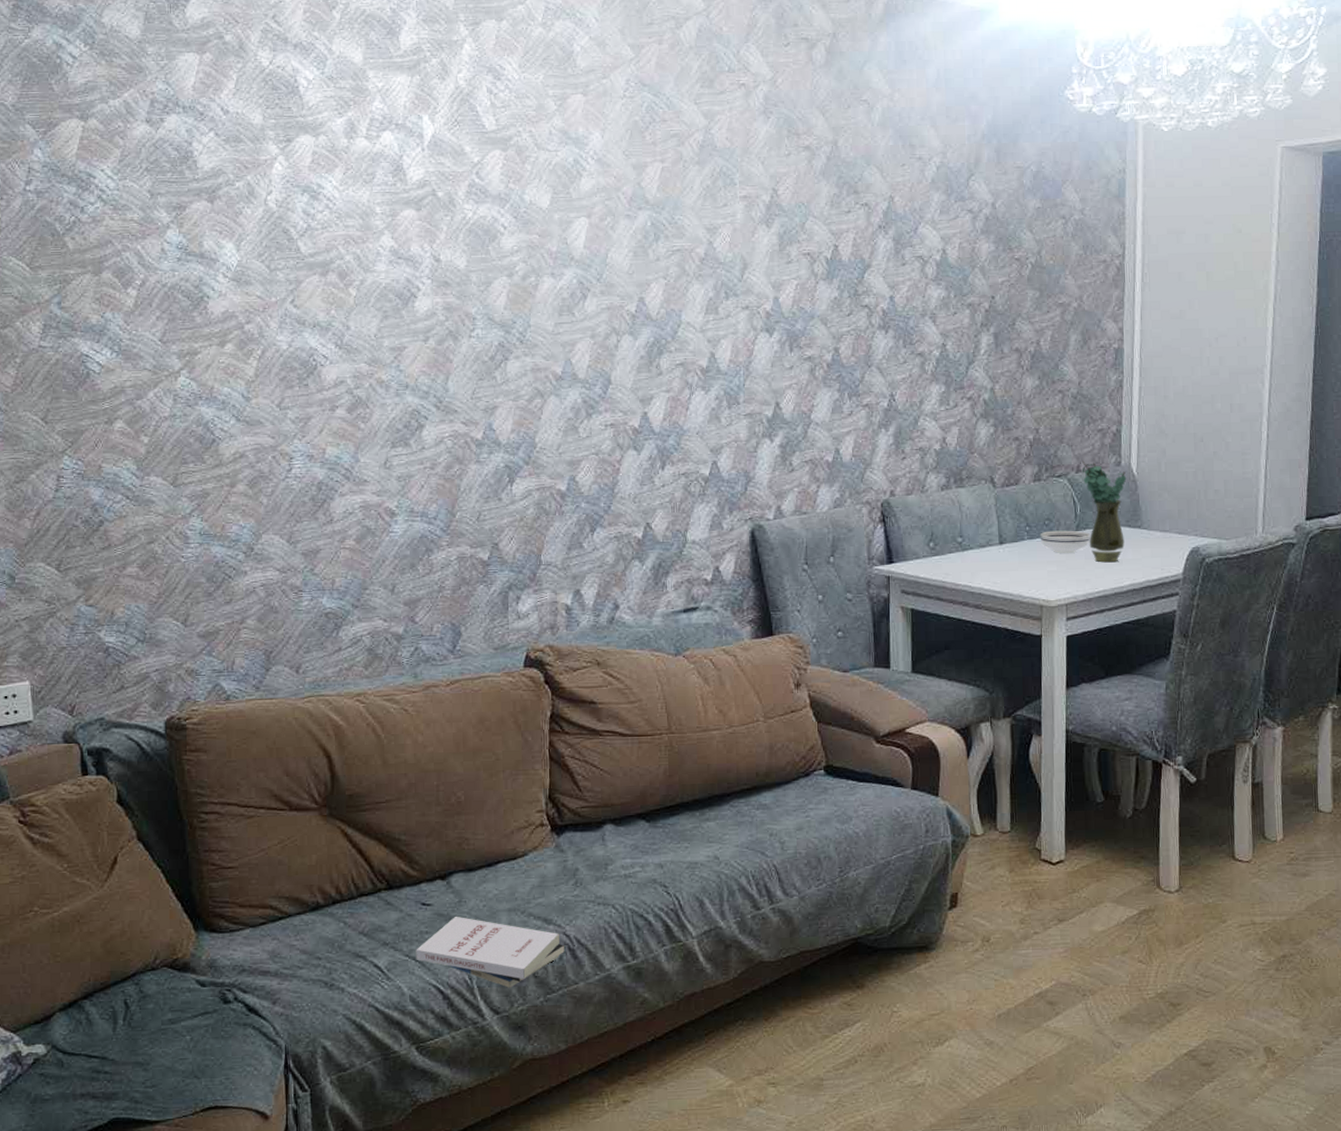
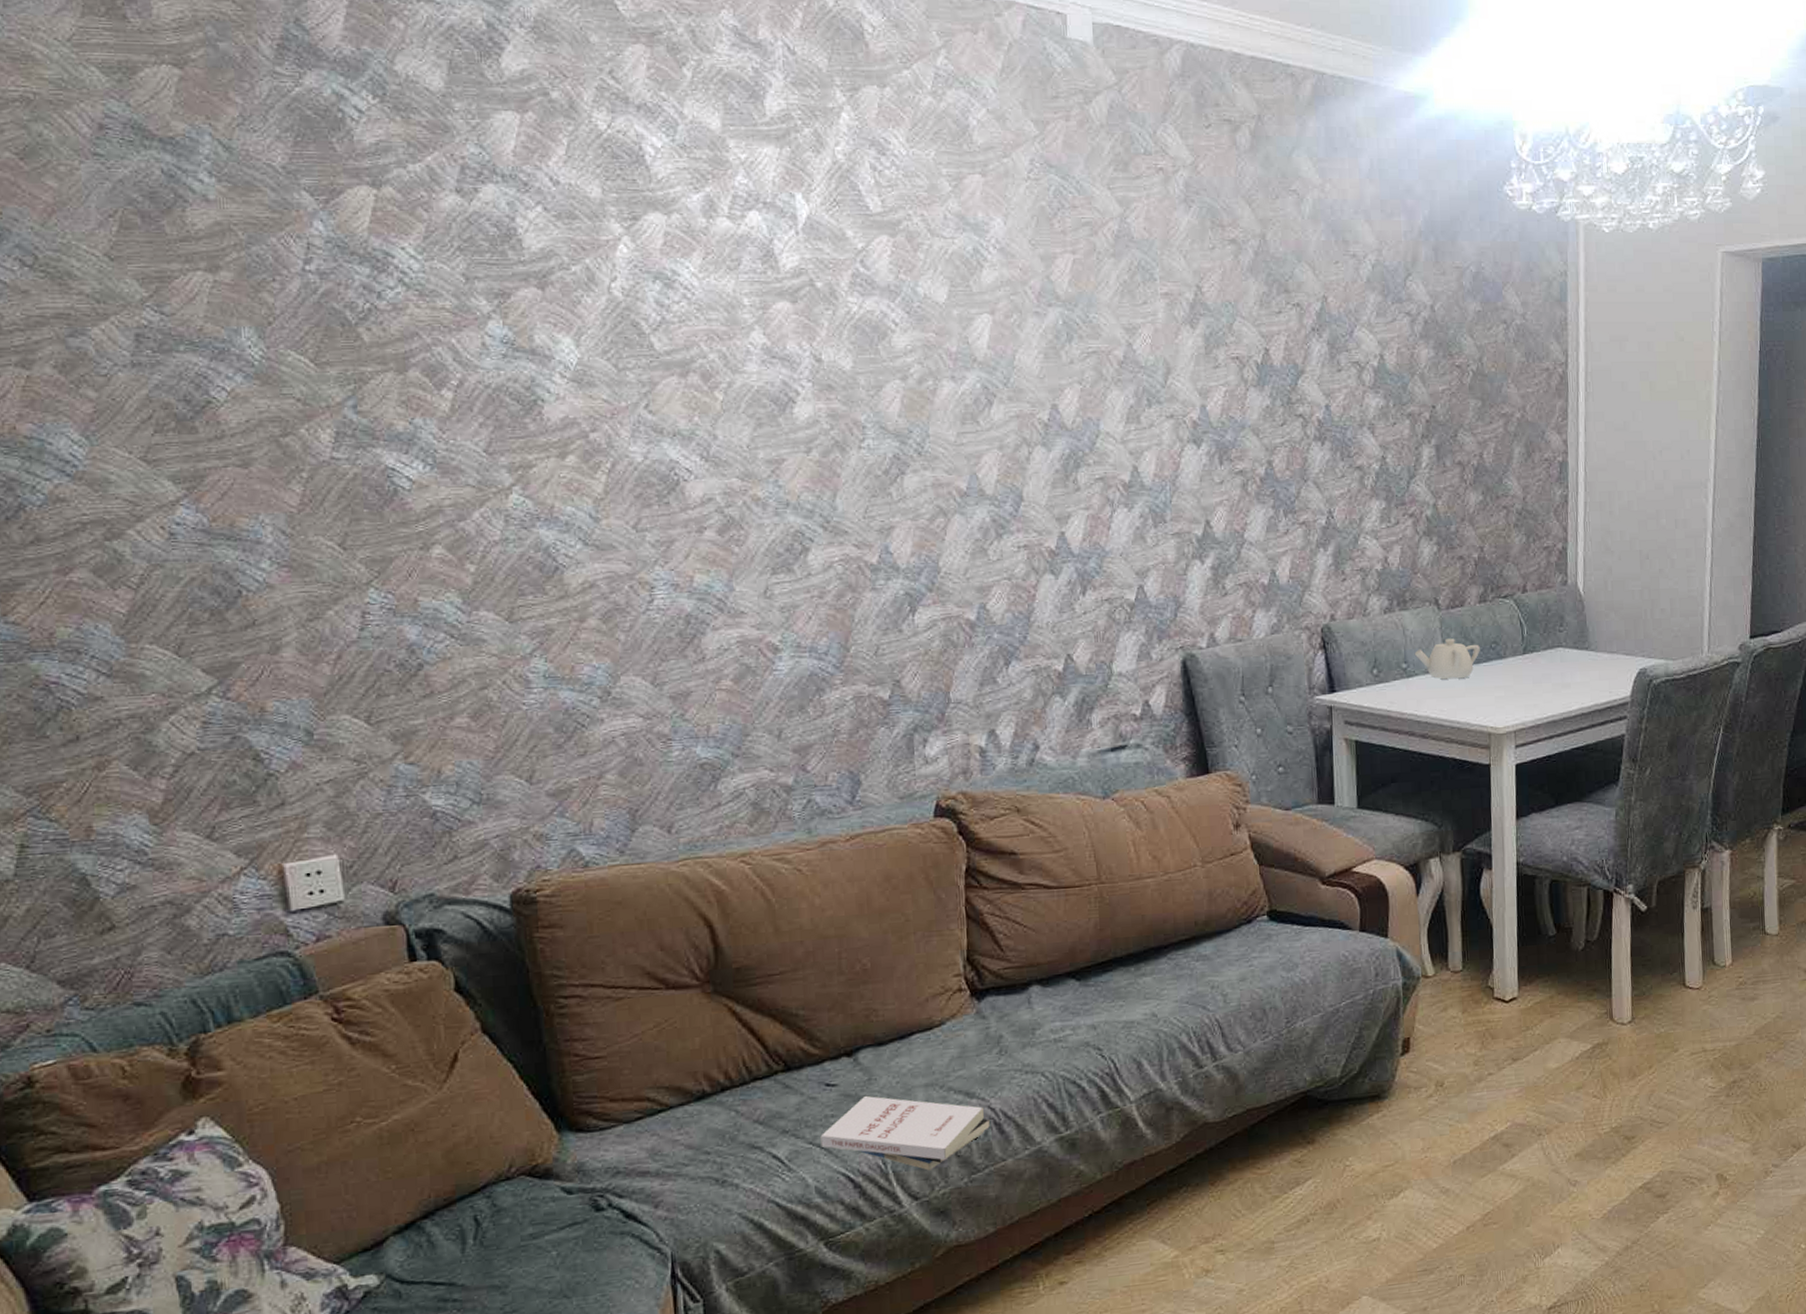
teapot: none [969,515,1034,554] -> present [1414,638,1480,680]
bowl: present [1040,530,1091,553] -> none [1487,653,1539,678]
vase: present [1081,460,1127,563] -> none [1528,580,1574,687]

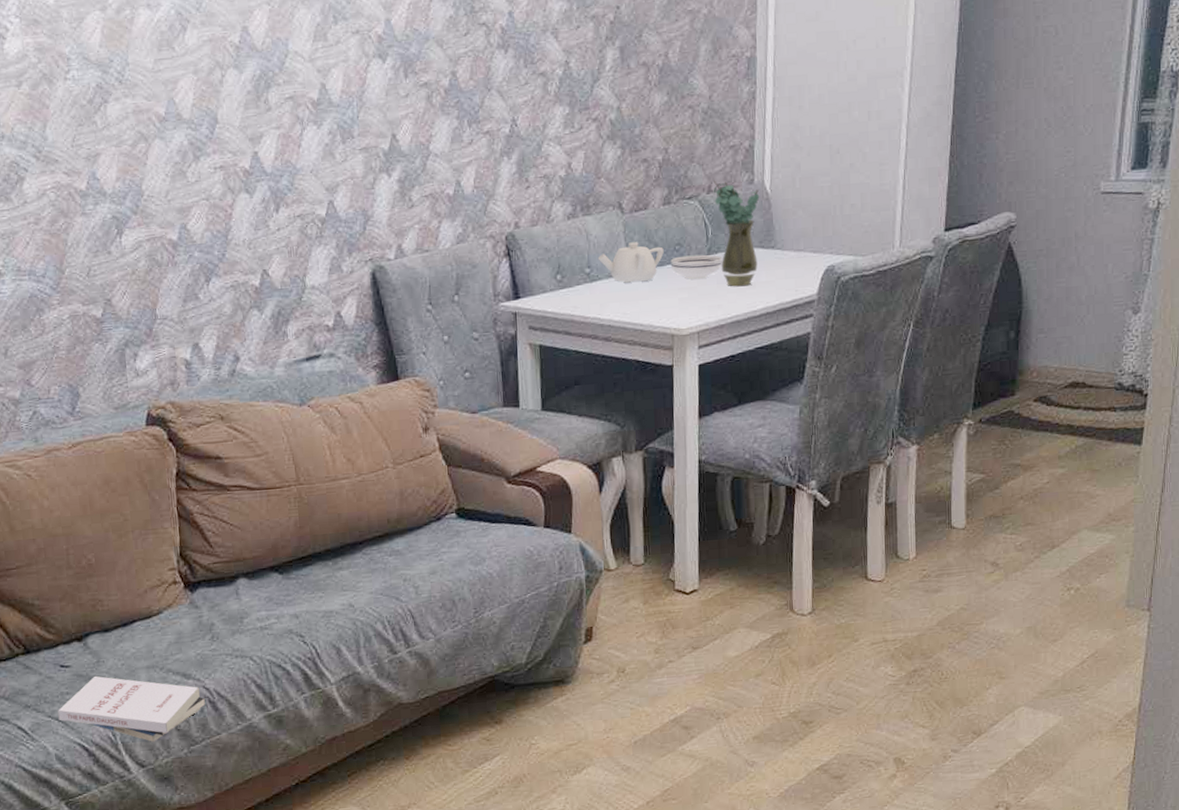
bowl: none [1487,653,1539,678] -> present [670,254,723,280]
vase: none [1528,580,1574,687] -> present [713,180,760,287]

